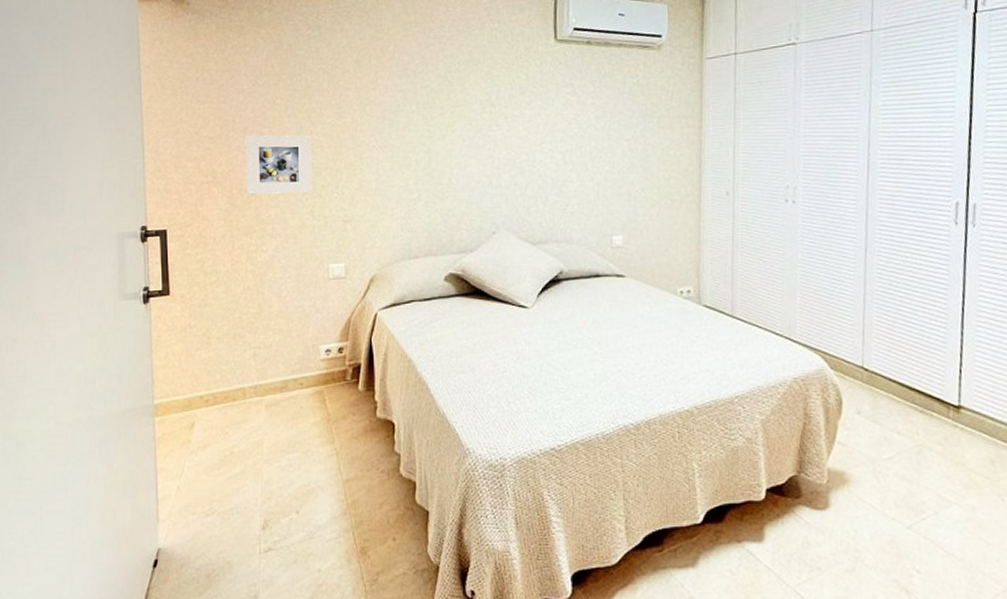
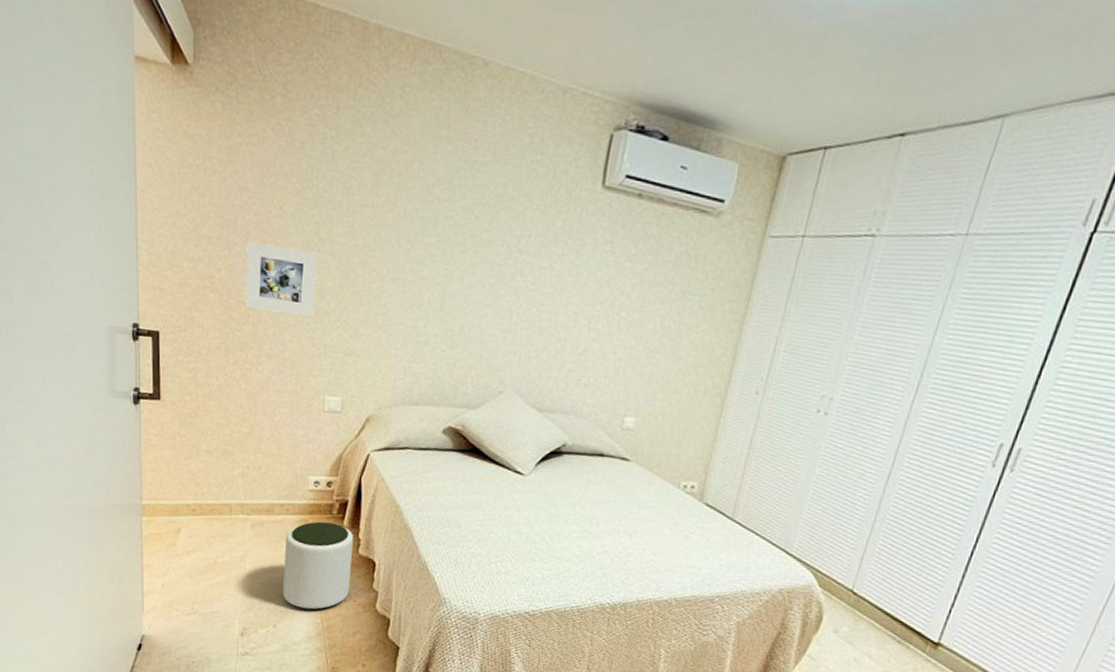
plant pot: none [302,389,371,487] -> present [283,521,354,610]

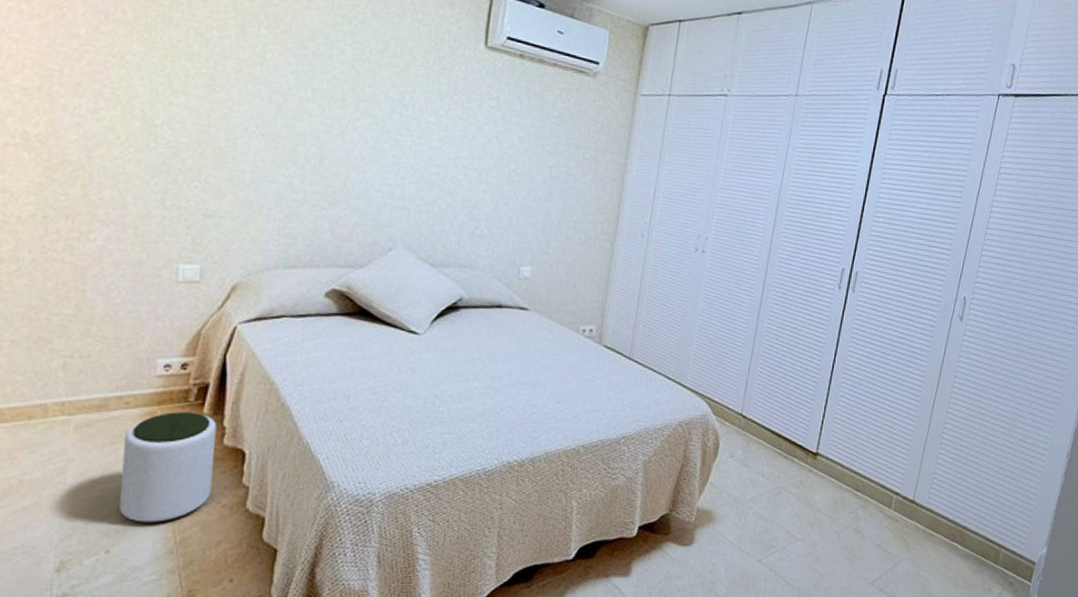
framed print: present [246,241,318,316] -> none [73,93,170,175]

